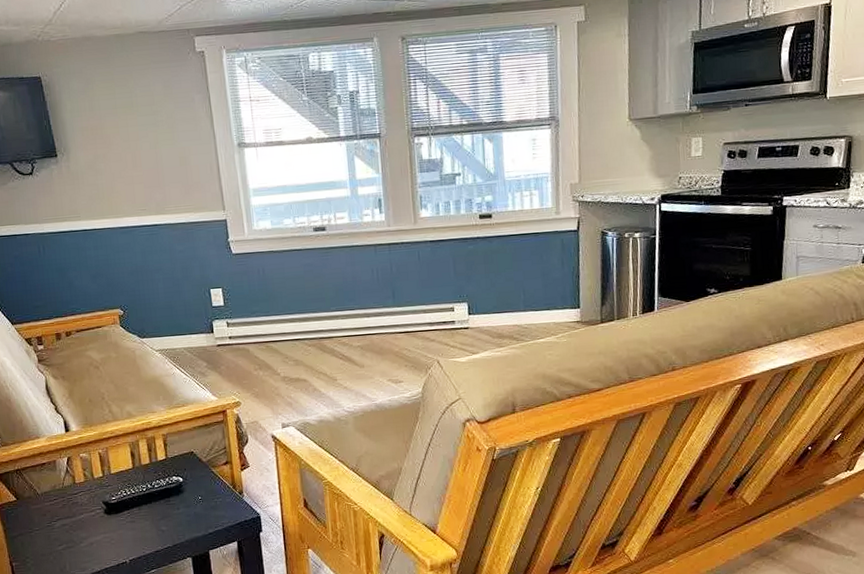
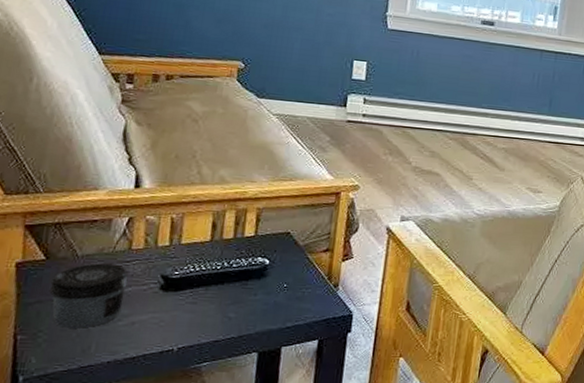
jar: none [24,497,81,553] -> present [49,263,129,328]

